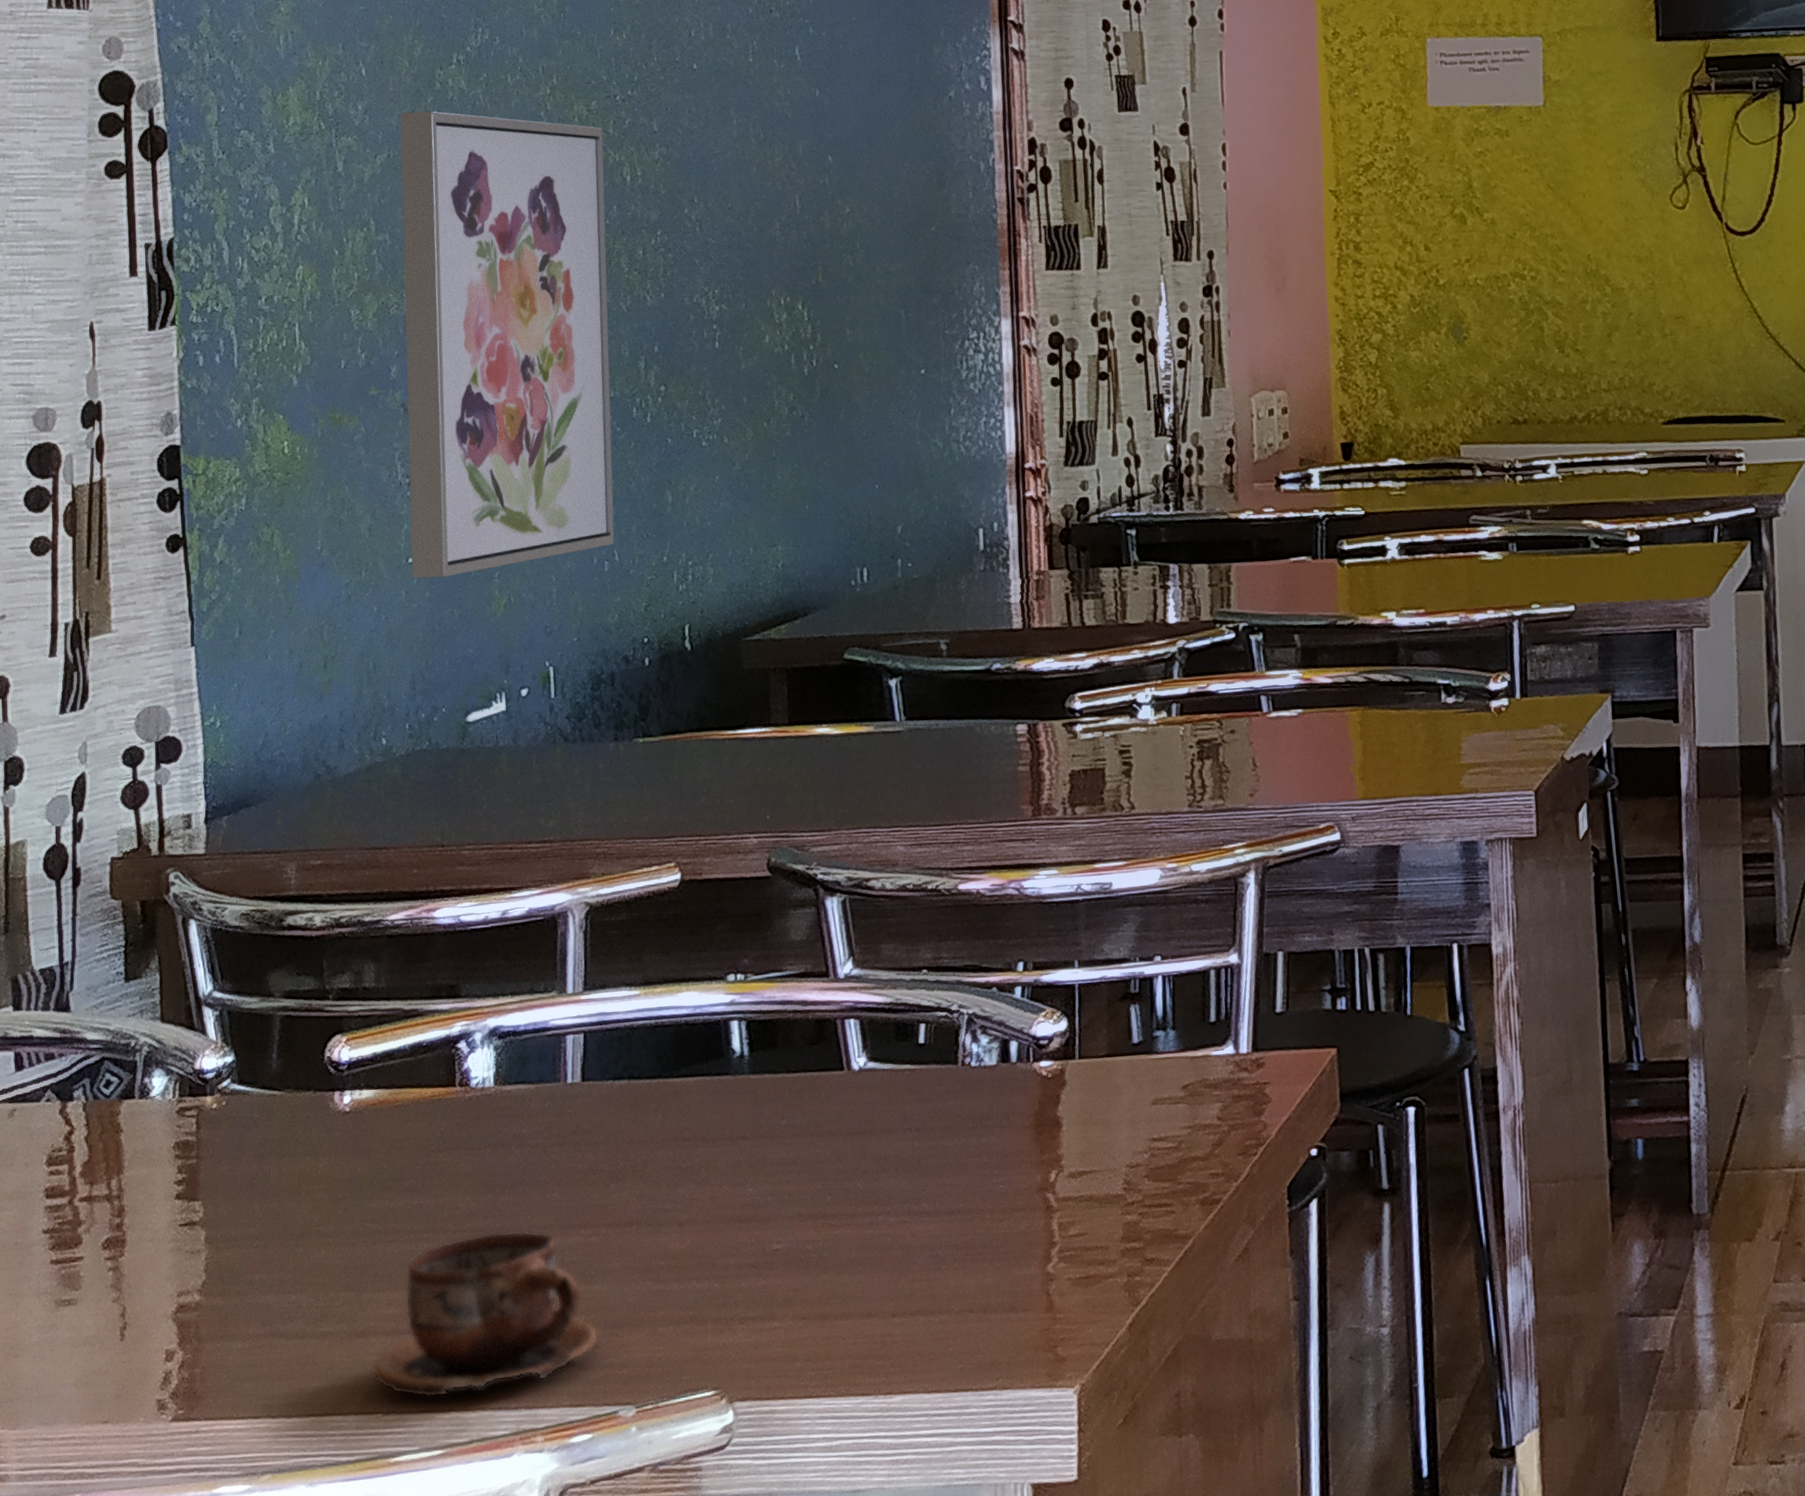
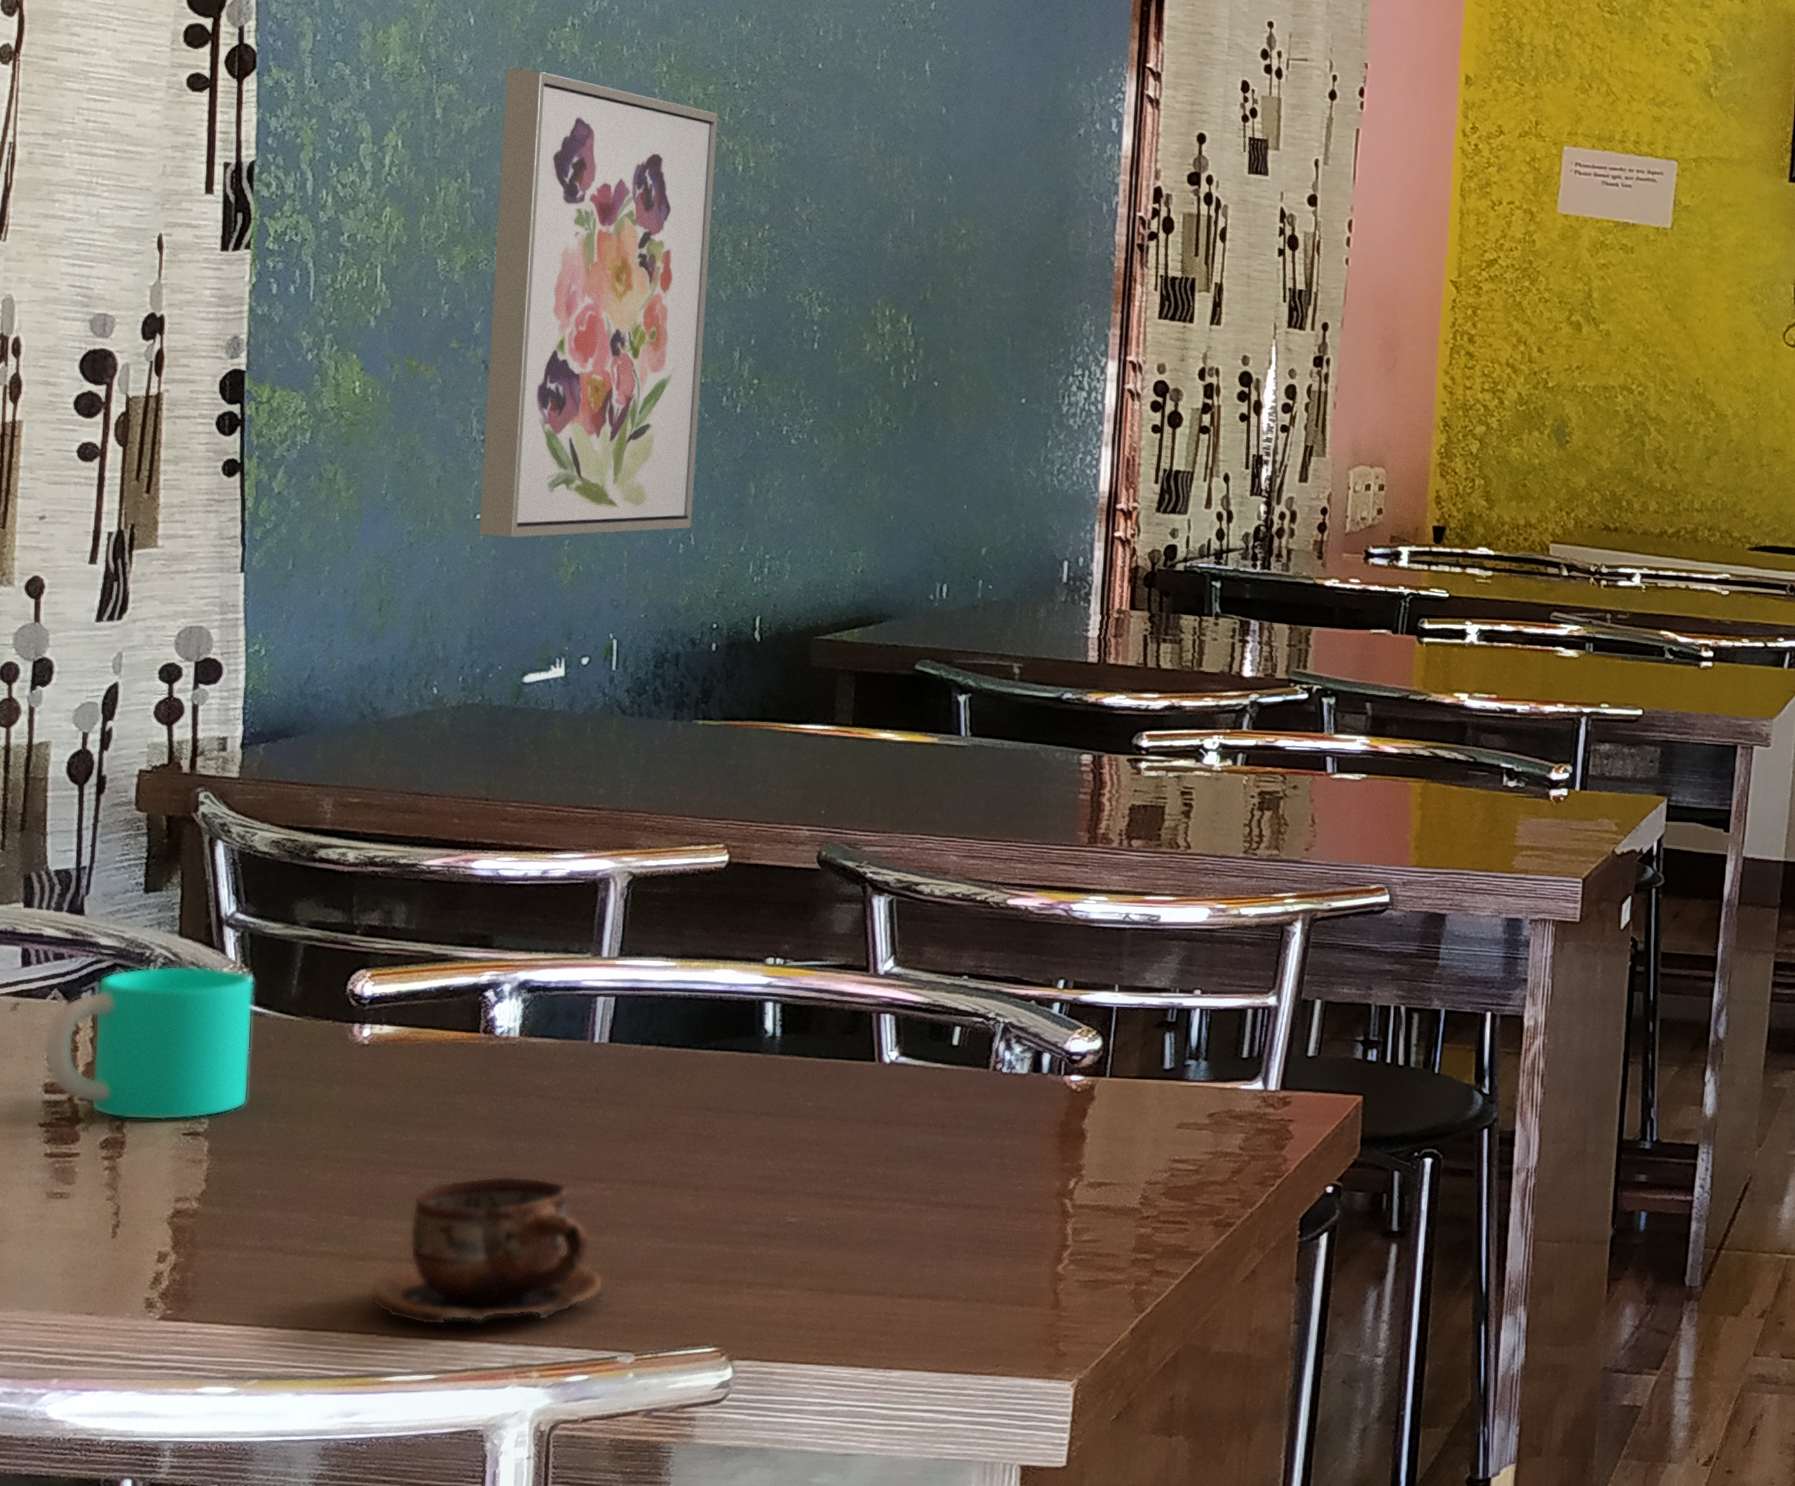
cup: none [41,1049,239,1217] -> present [43,965,255,1121]

